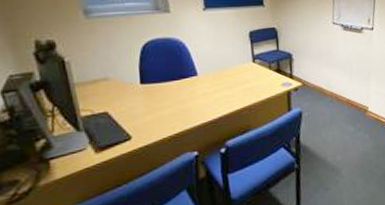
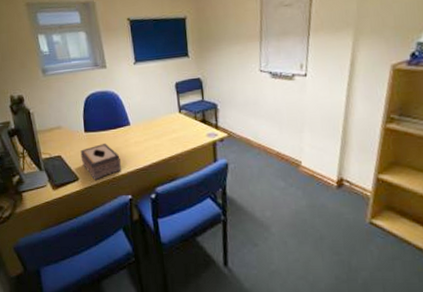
tissue box: none [134,95,187,138] -> present [80,143,122,180]

